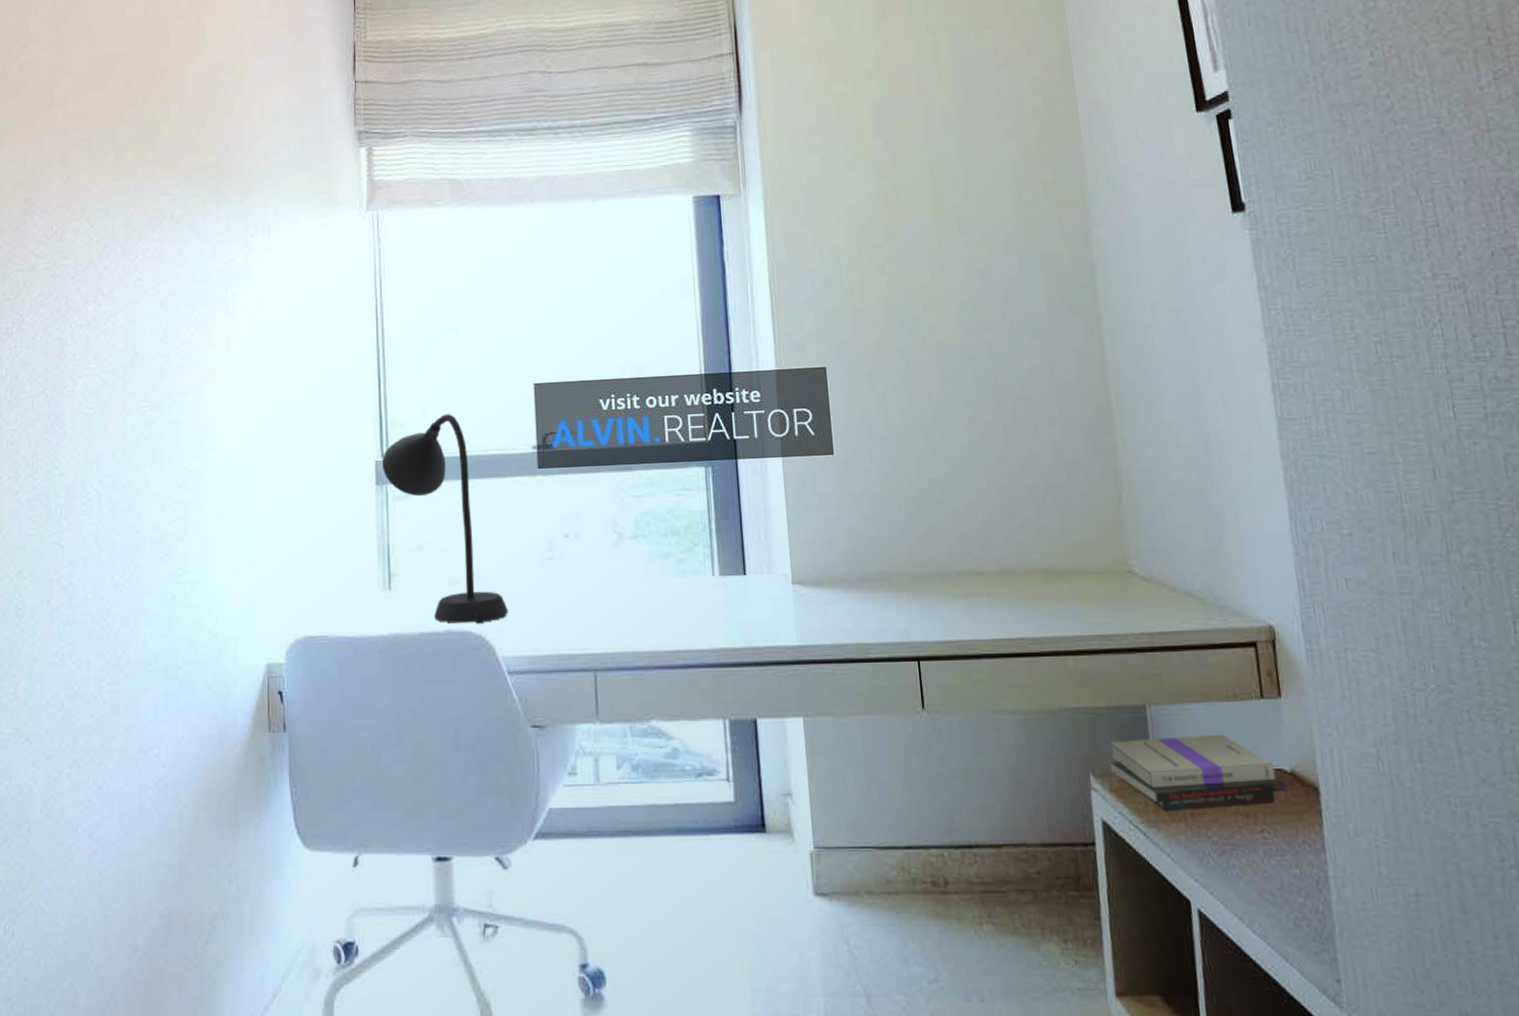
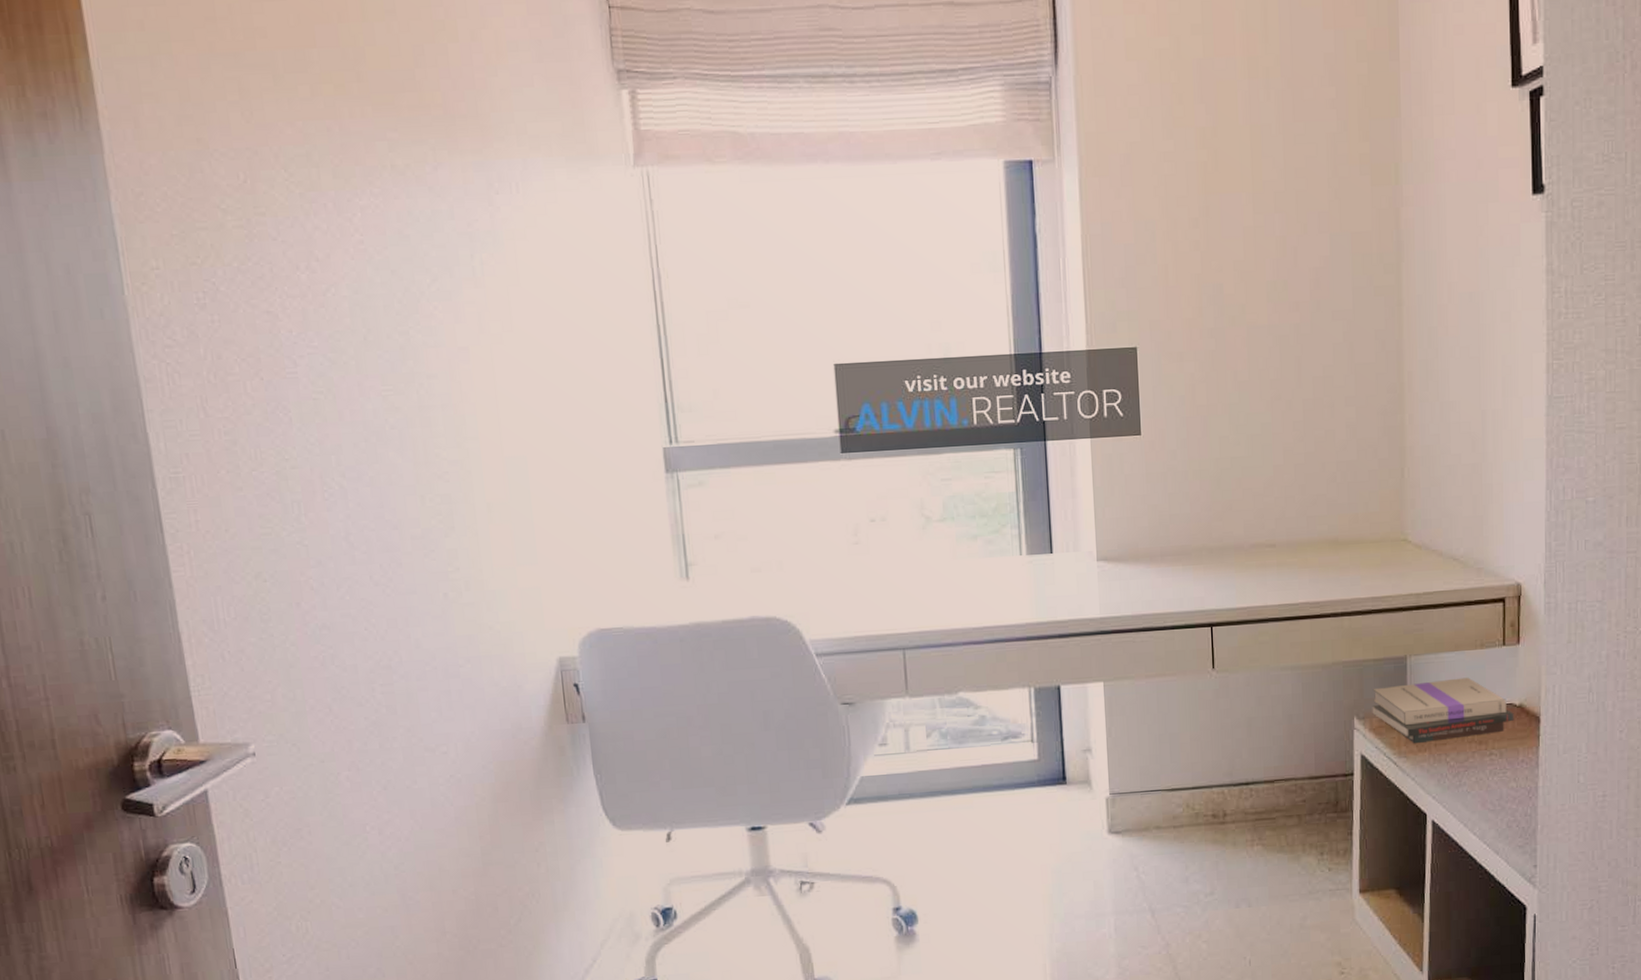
desk lamp: present [381,414,508,624] -> none [670,397,814,610]

